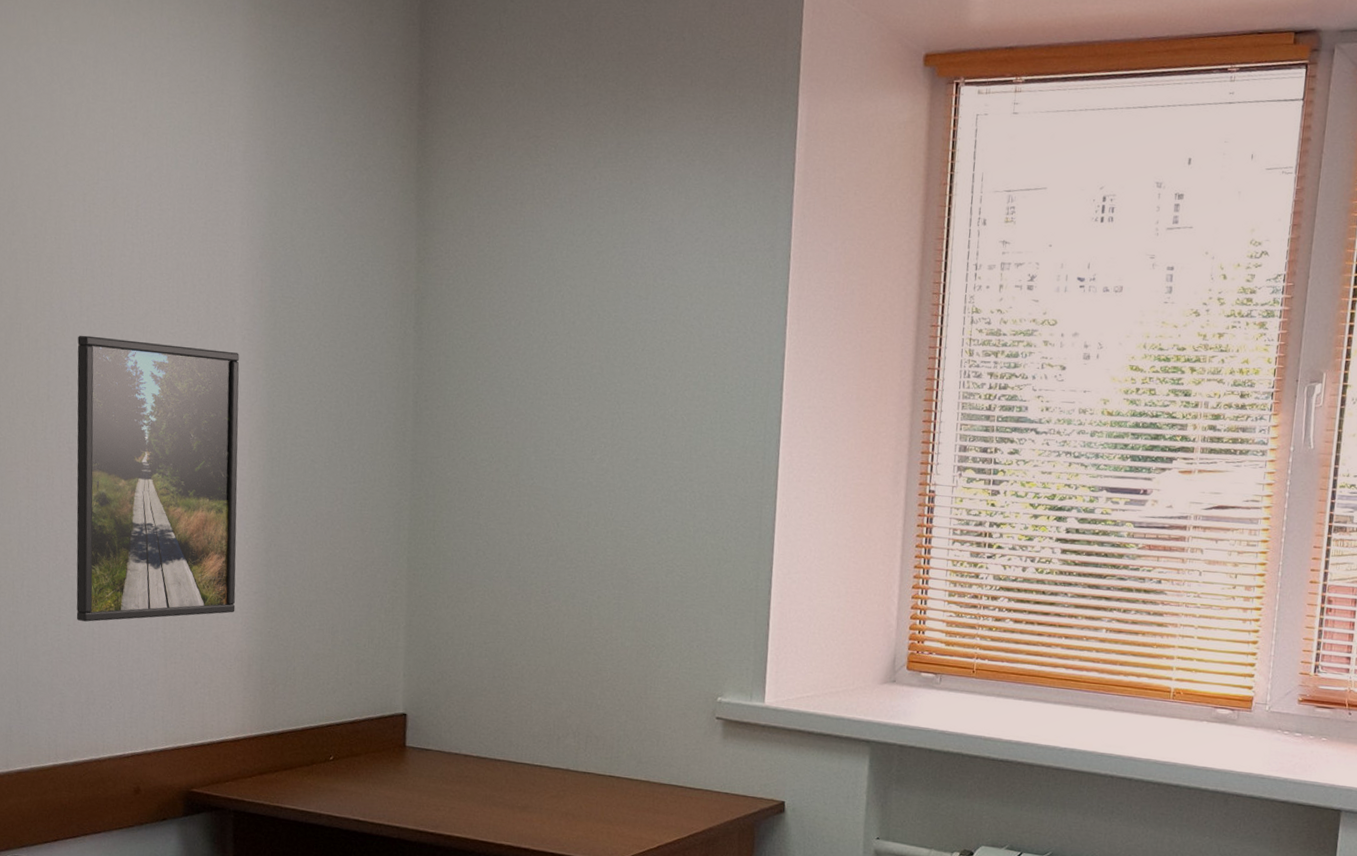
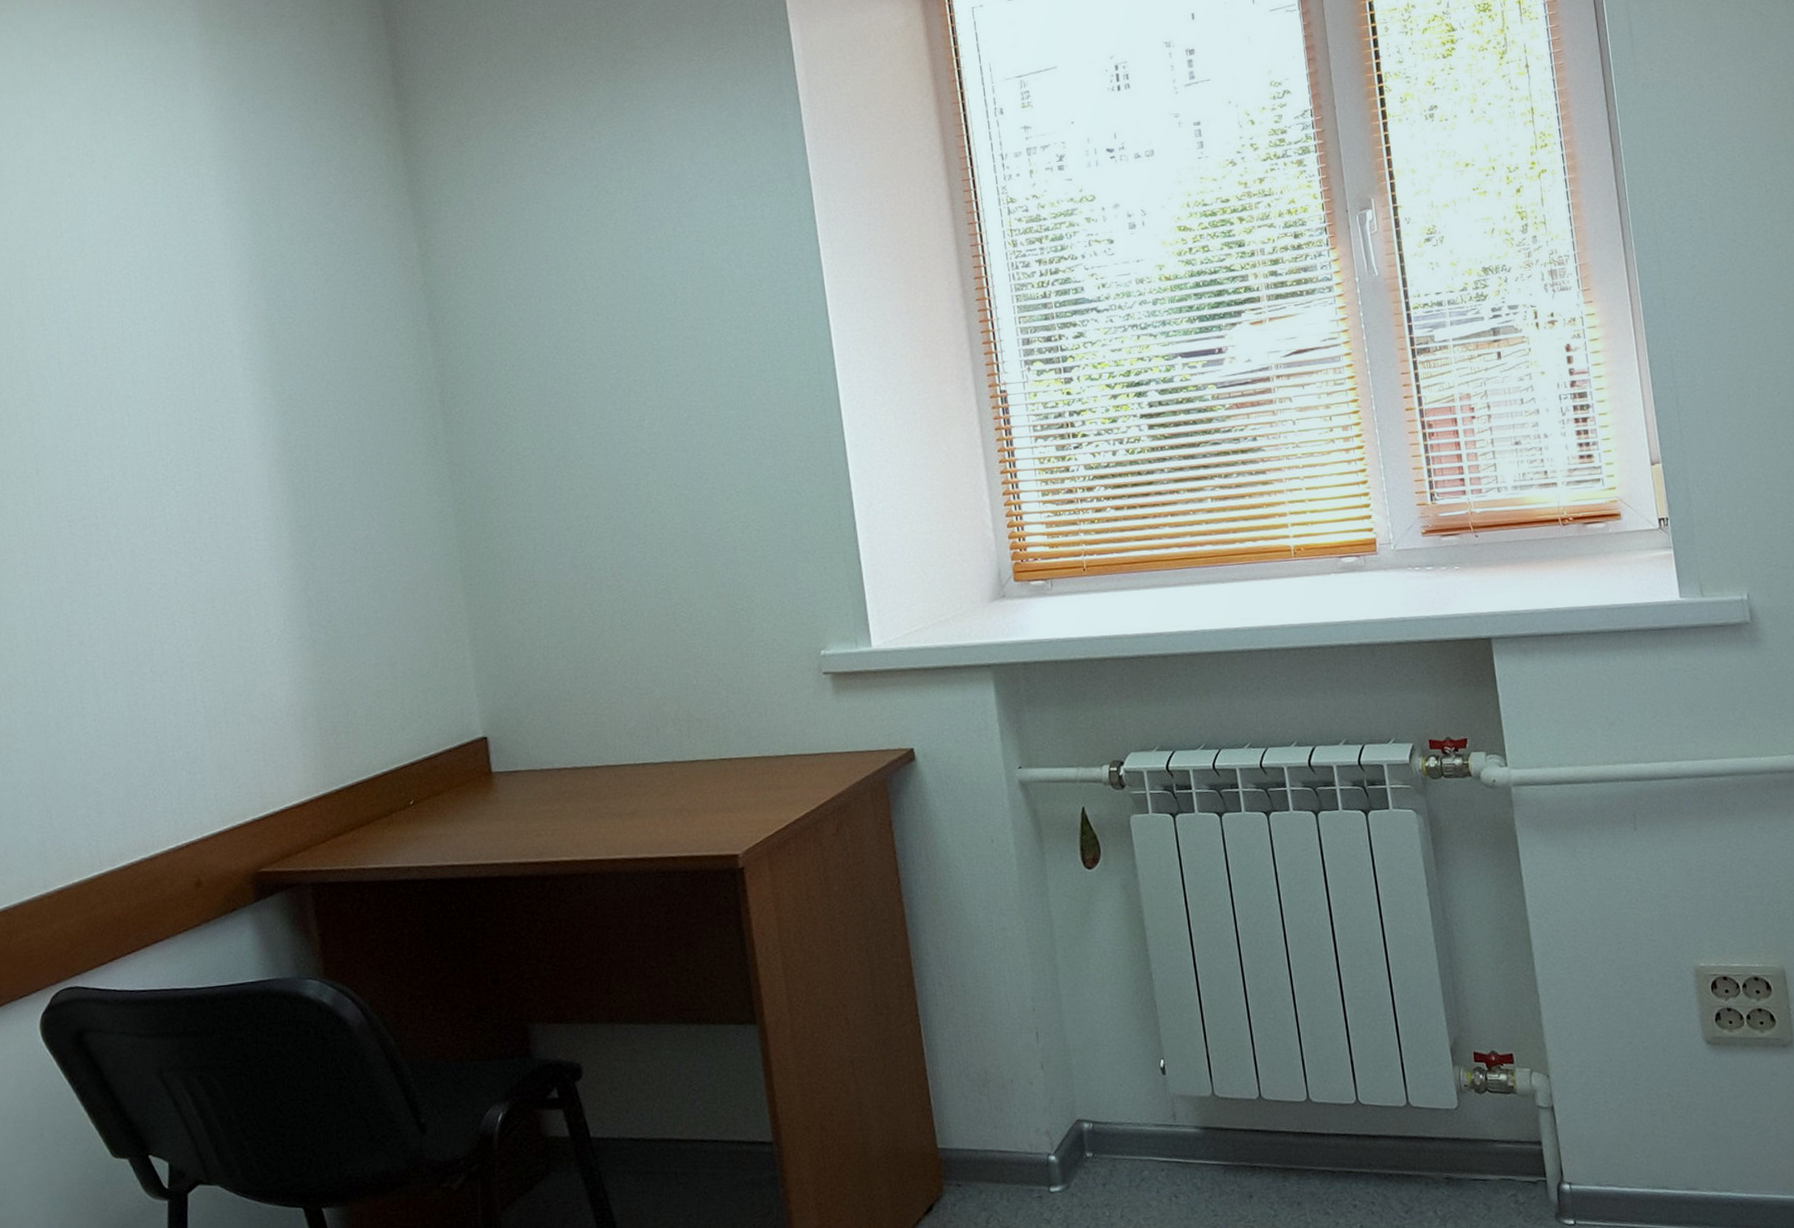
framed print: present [76,335,240,622] -> none [62,386,279,708]

